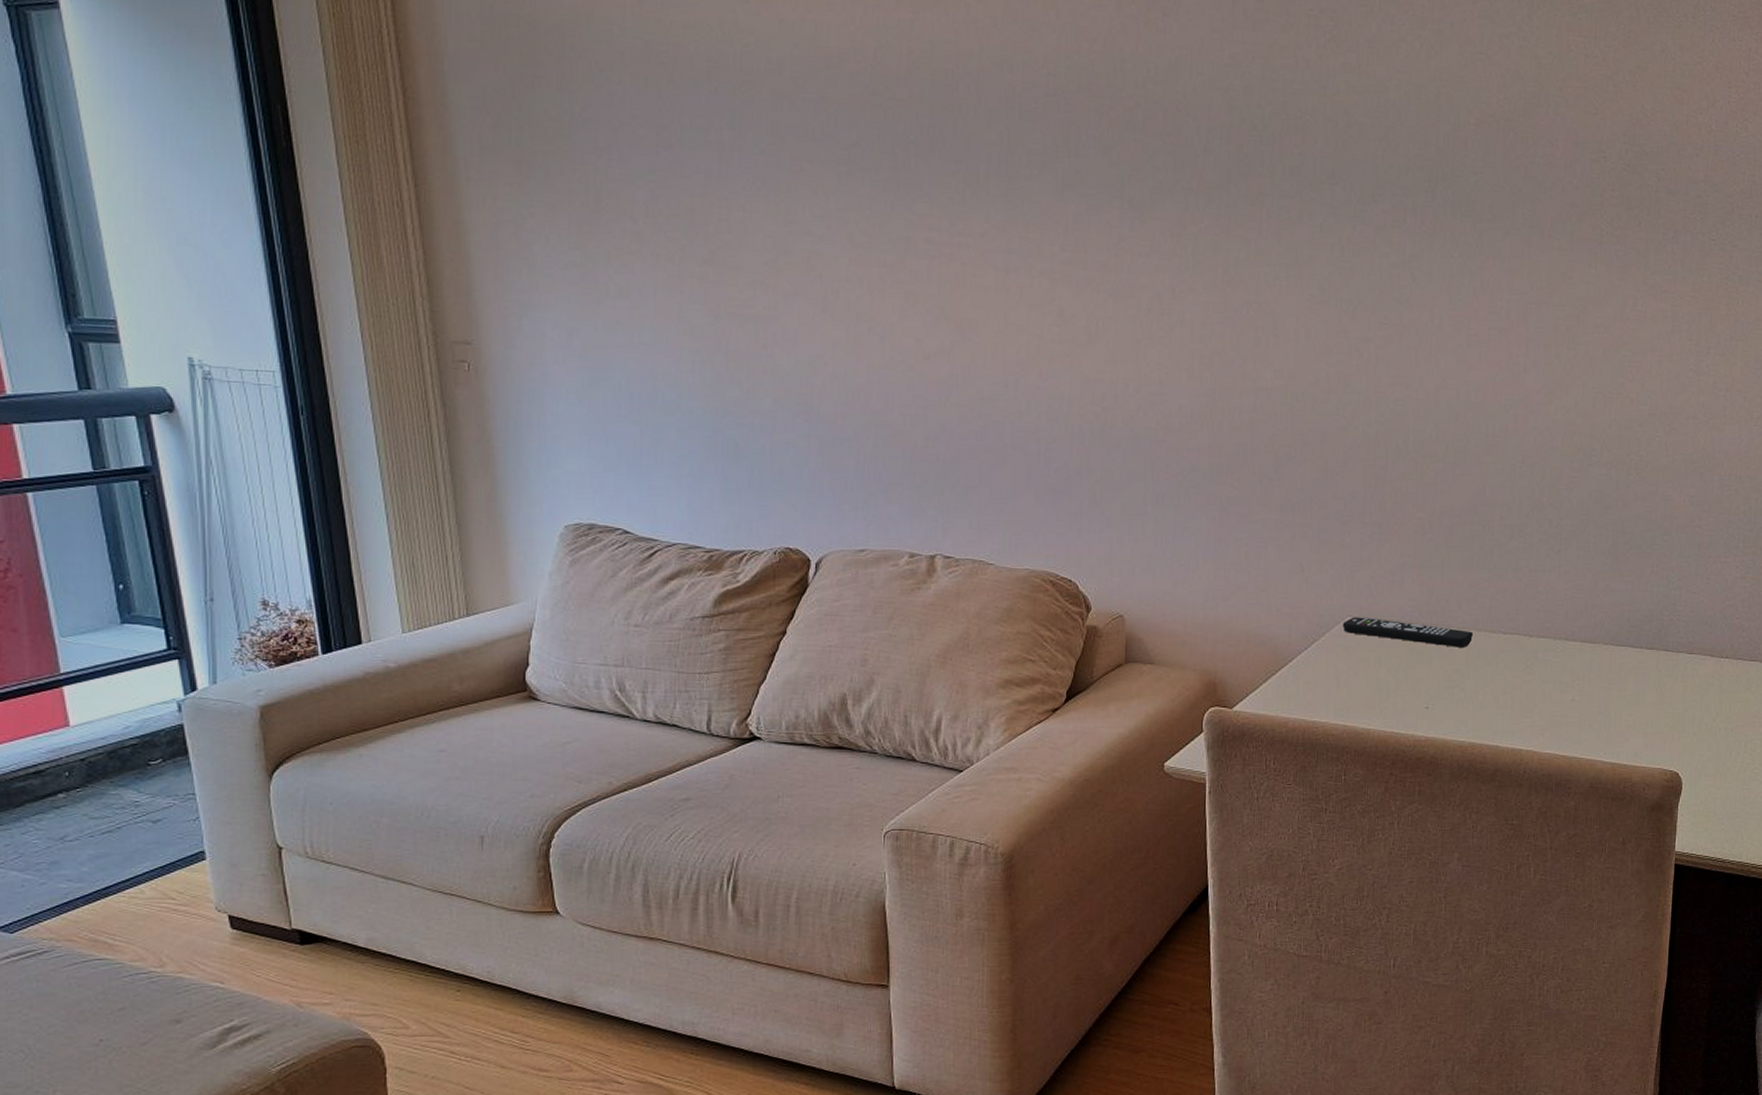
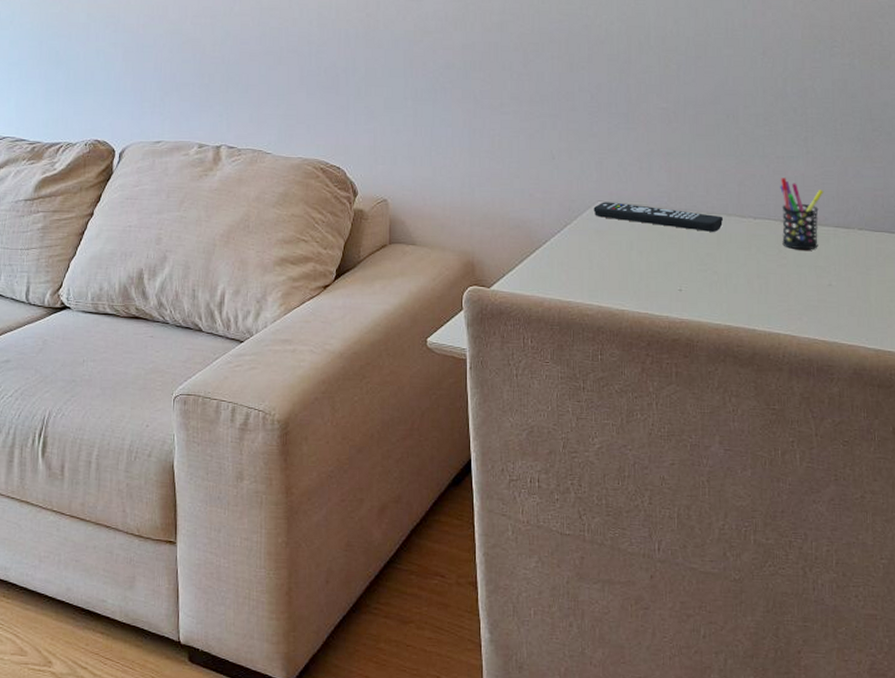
pen holder: none [1530,592,1574,666] -> present [780,178,824,250]

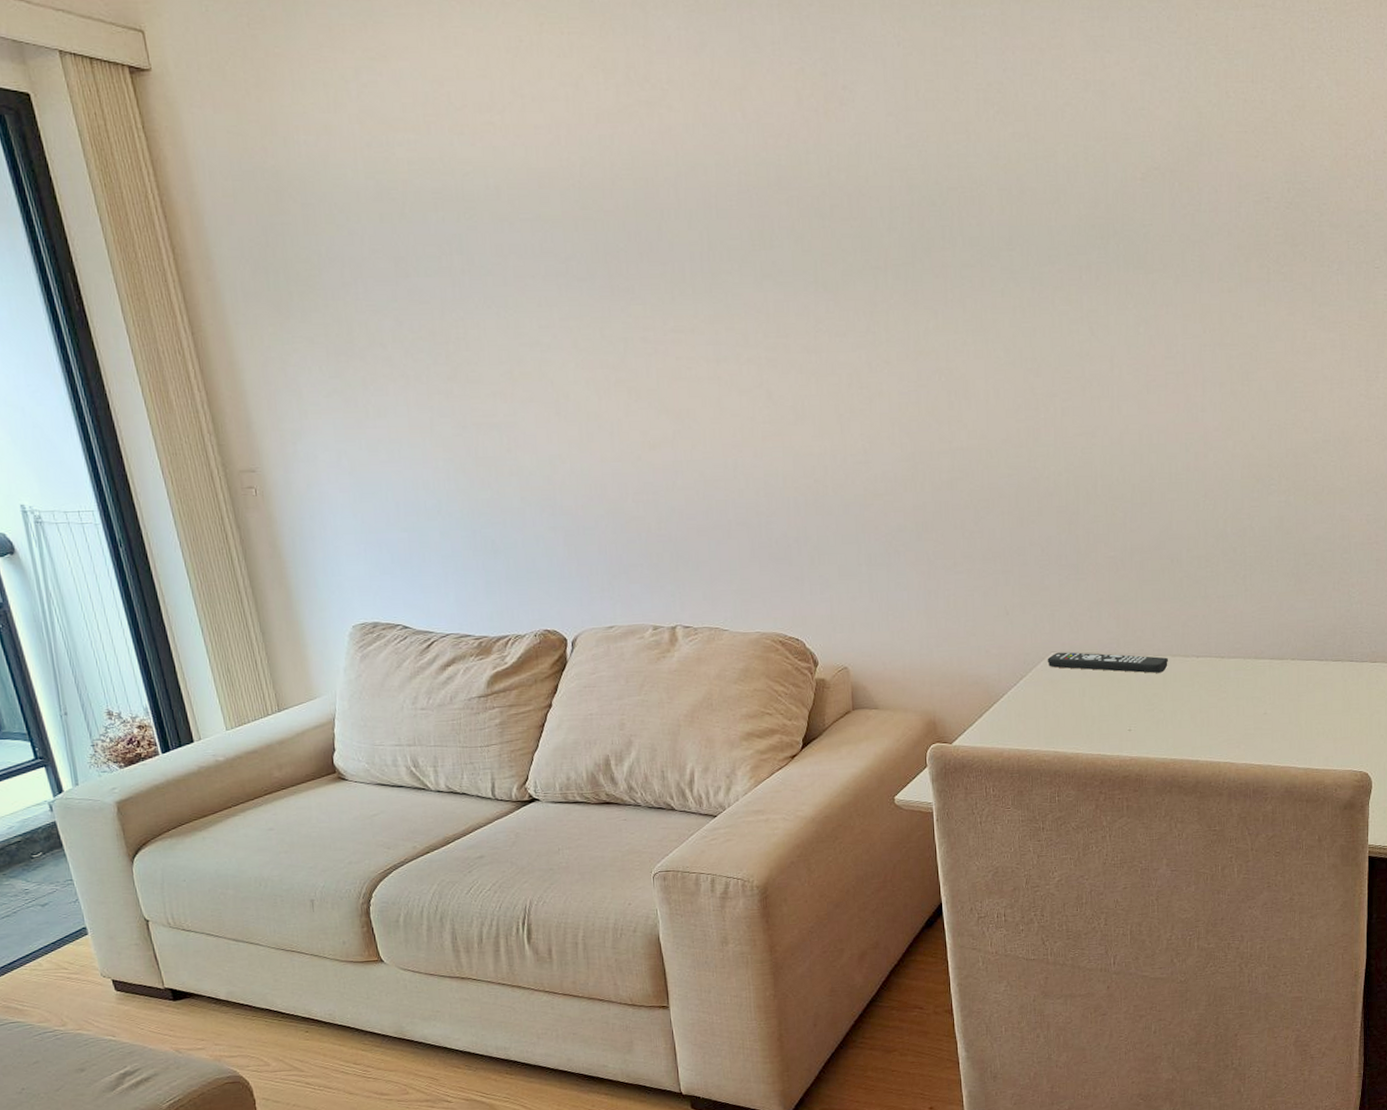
pen holder: present [780,178,824,250] -> none [1220,616,1261,684]

